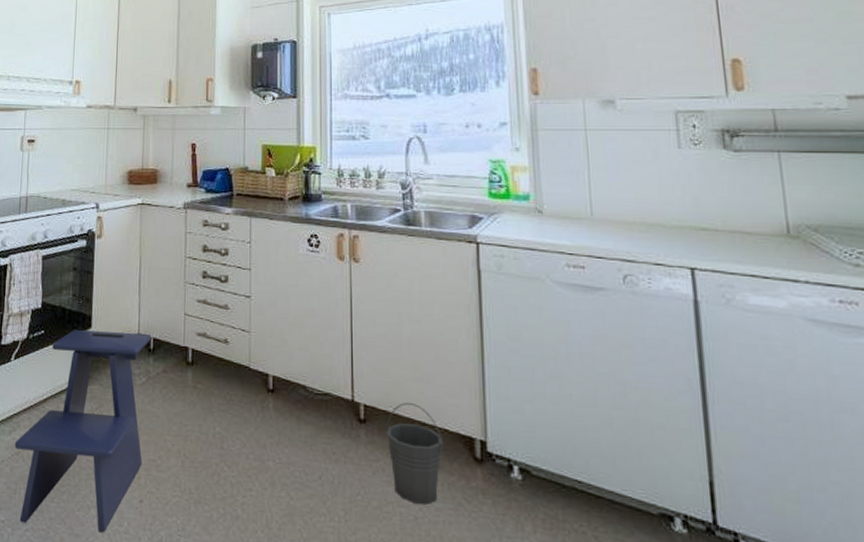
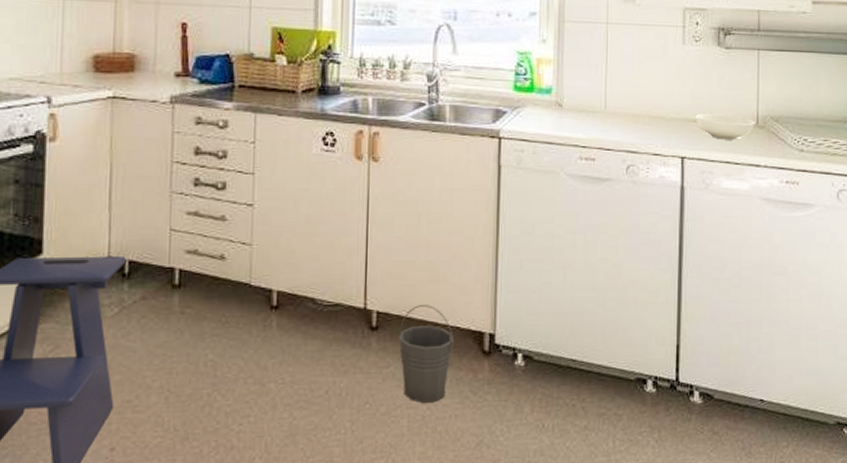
bowl: none [703,221,787,251] -> present [695,113,756,140]

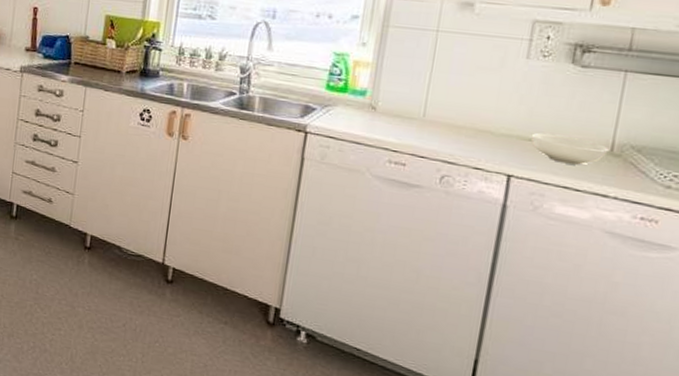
bucket: present [398,305,455,403] -> none [189,269,242,356]

